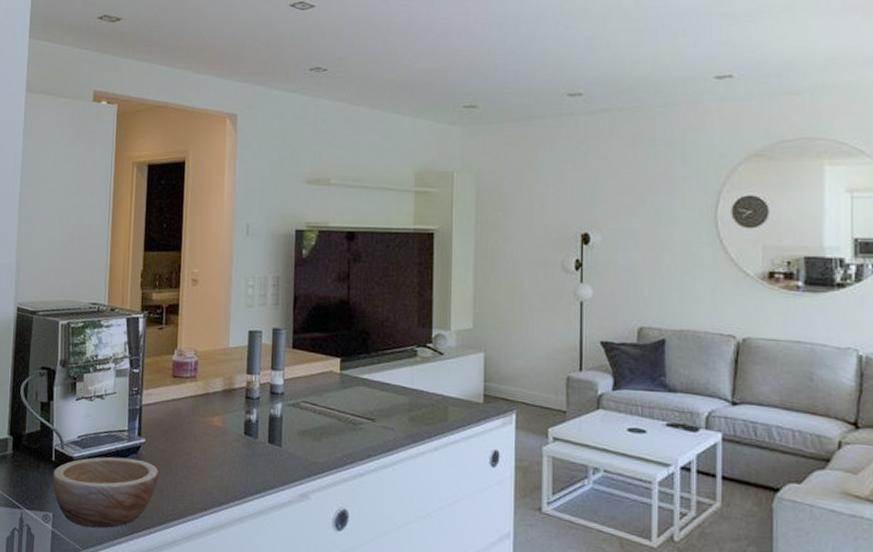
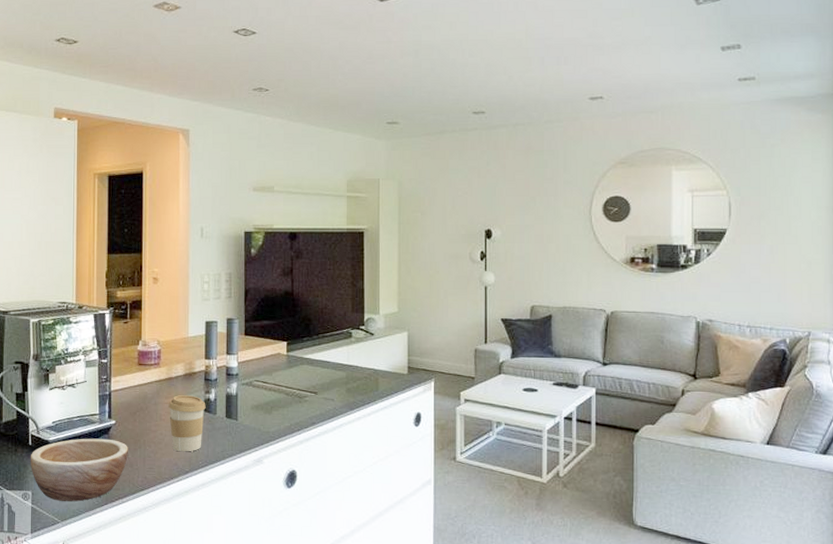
coffee cup: none [204,414,246,480] -> present [168,395,206,452]

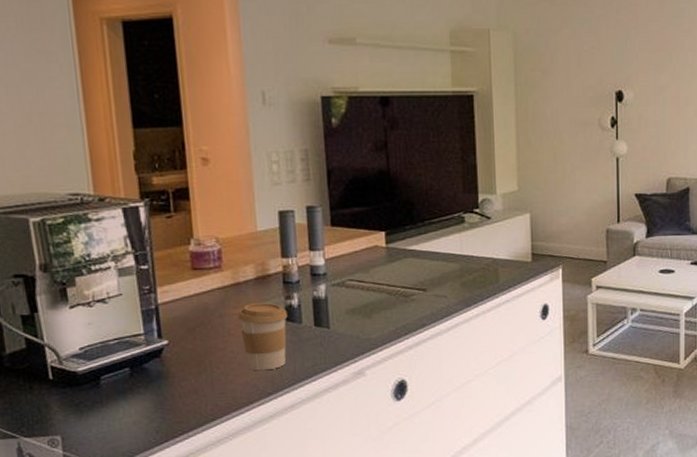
bowl: present [30,438,128,502] -> none [52,363,190,444]

